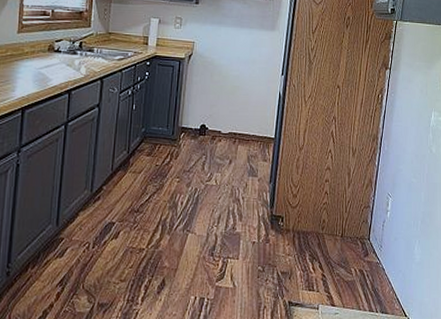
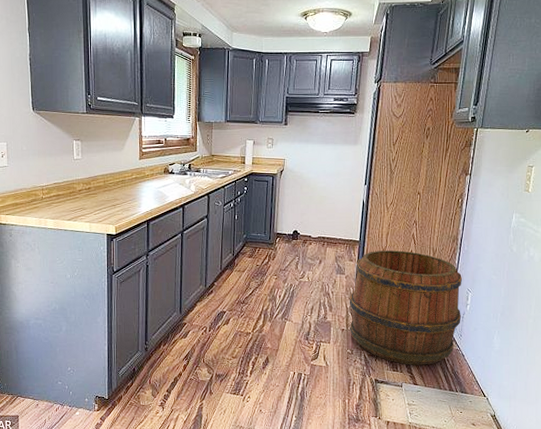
barrel: none [262,150,382,283] -> present [350,250,462,365]

